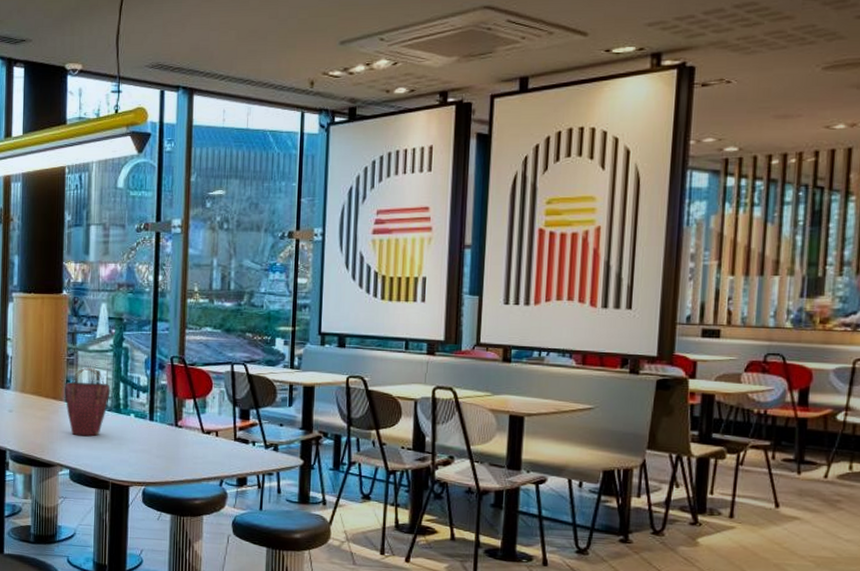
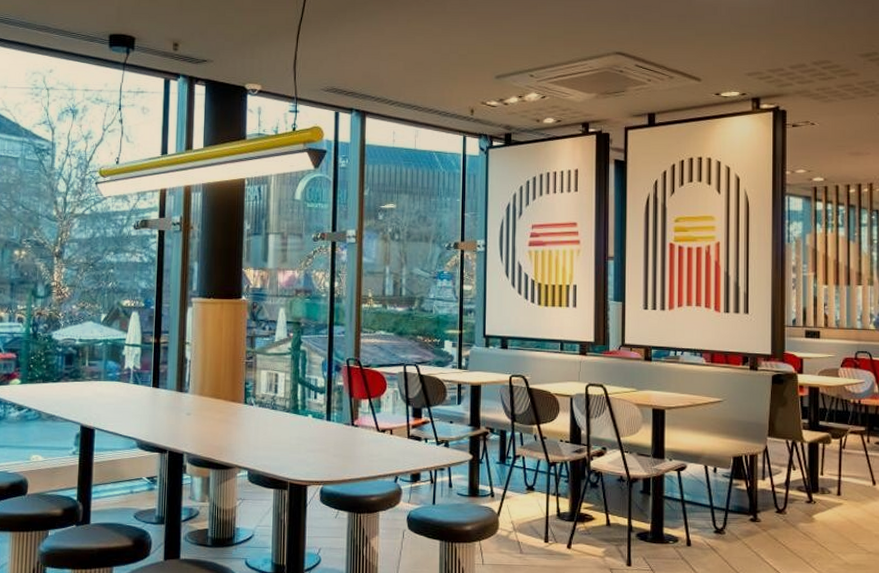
handbag: present [65,367,111,437] -> none [243,370,289,438]

